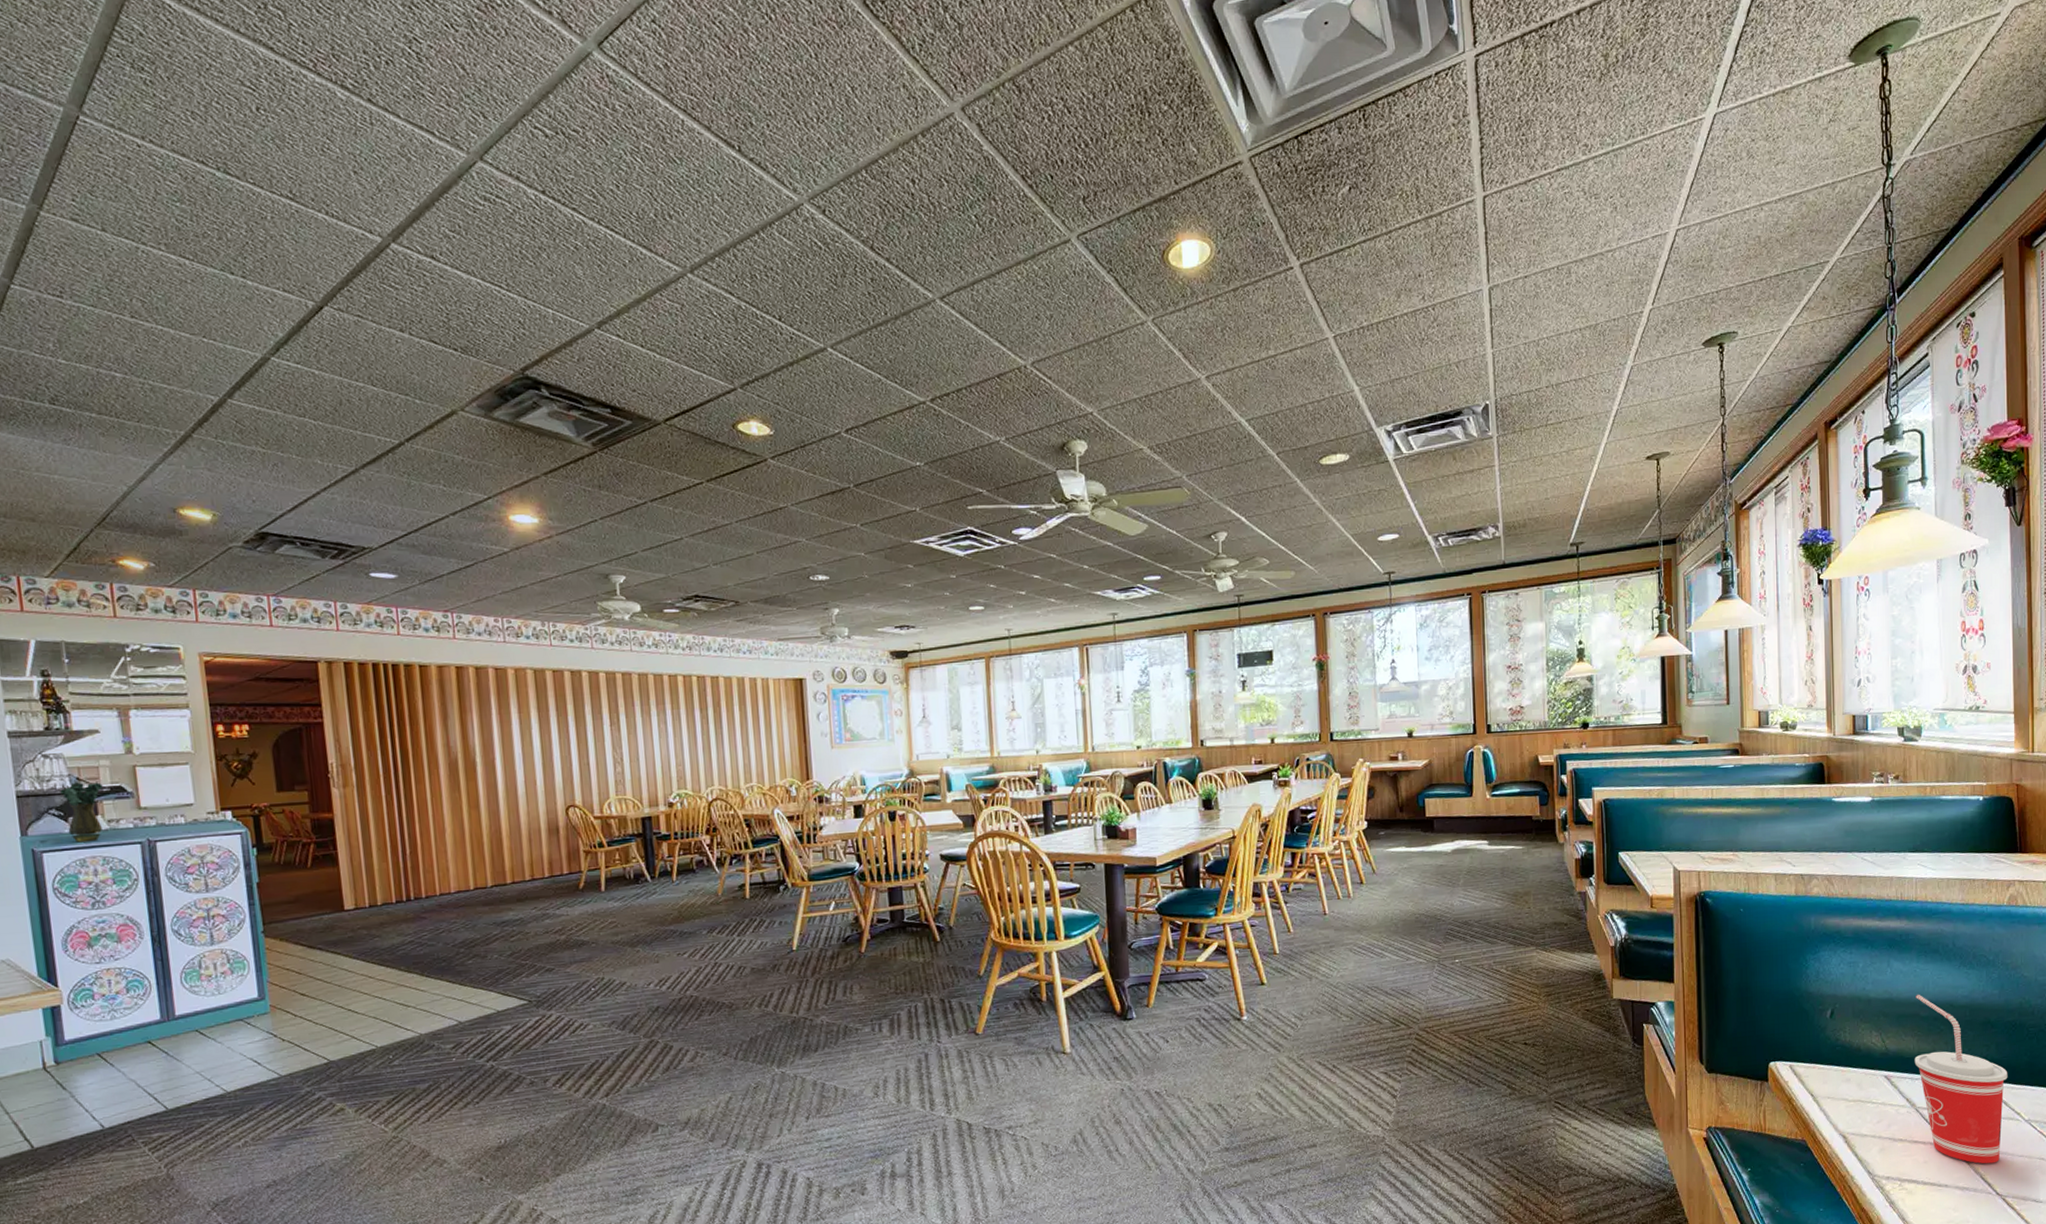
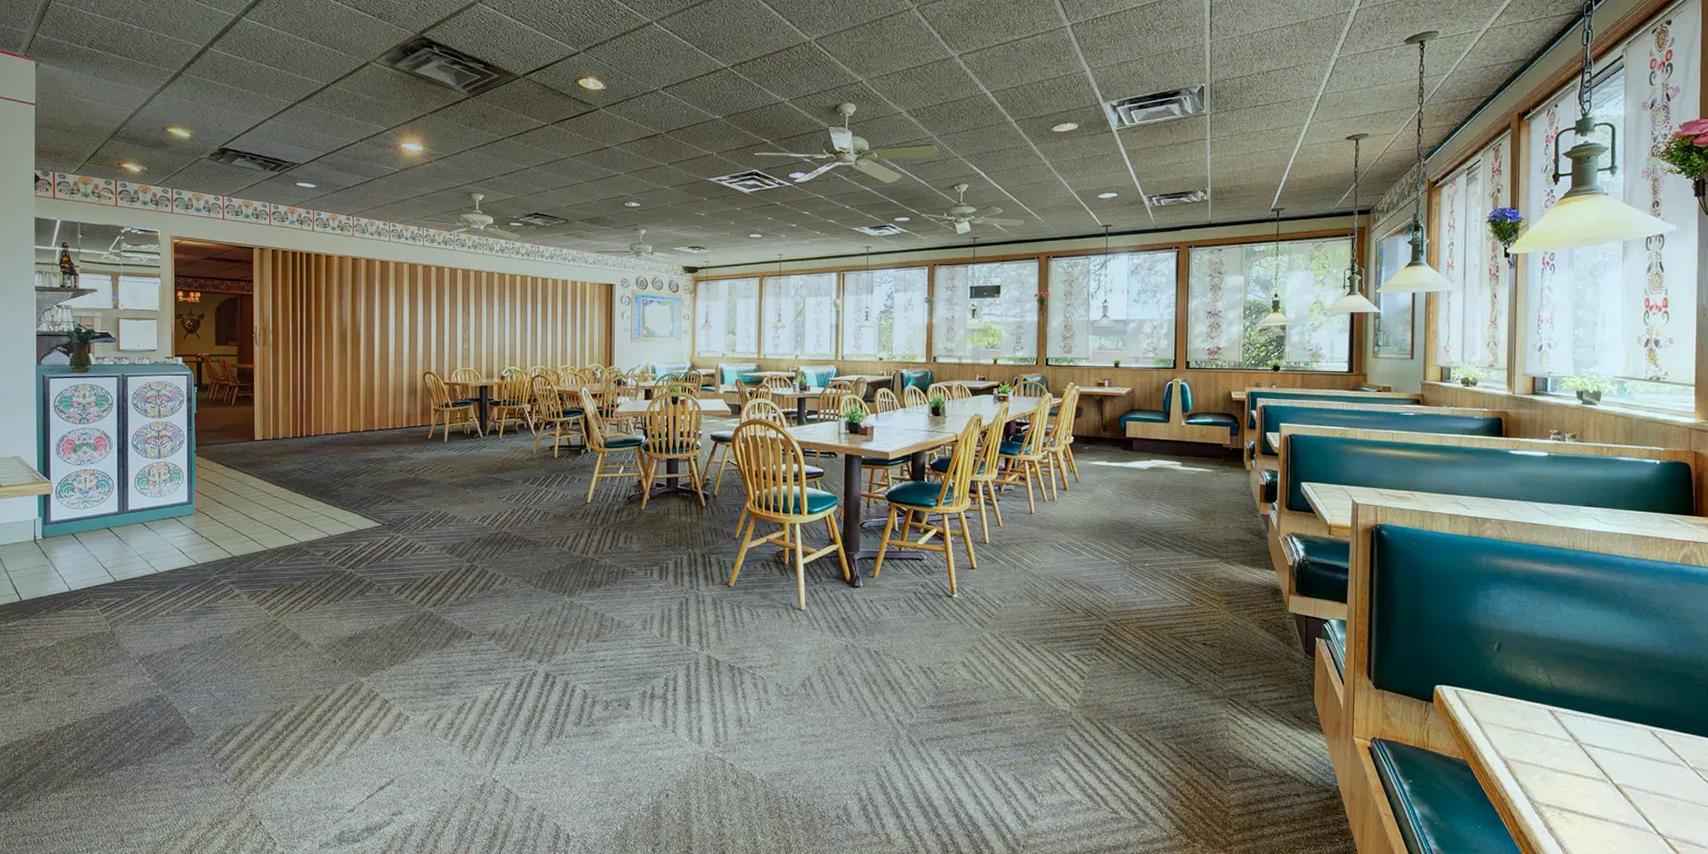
beverage cup: present [1914,995,2008,1164] -> none [1579,638,1675,805]

